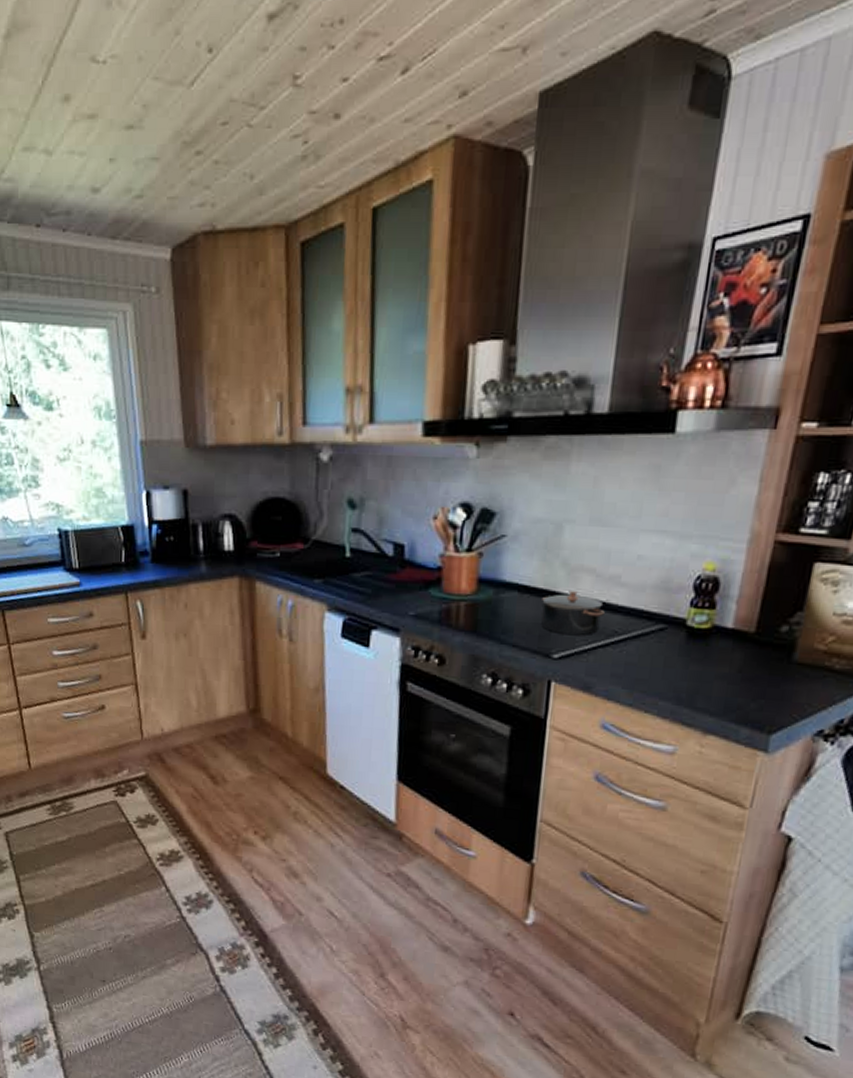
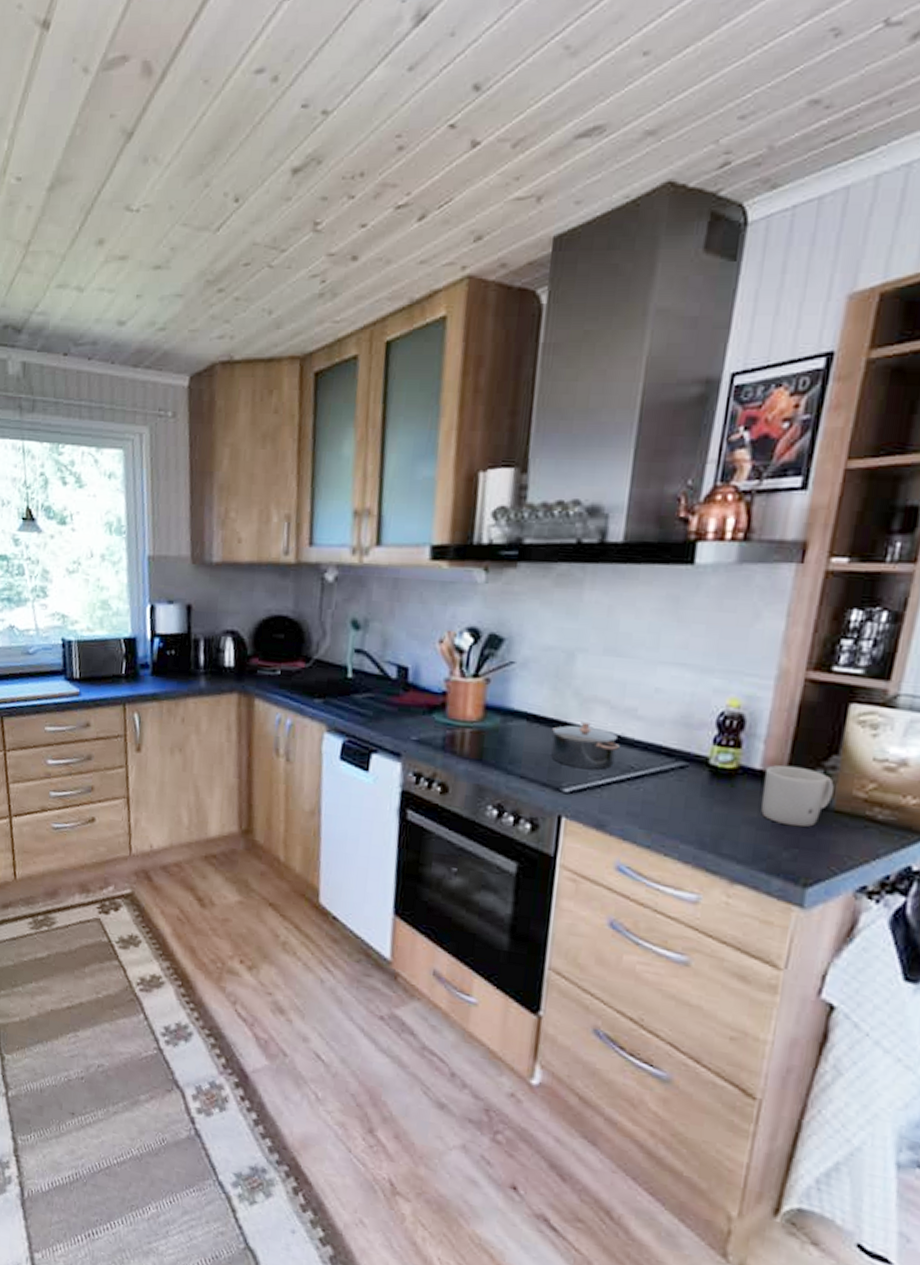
mug: none [731,623,798,680] -> present [760,765,834,827]

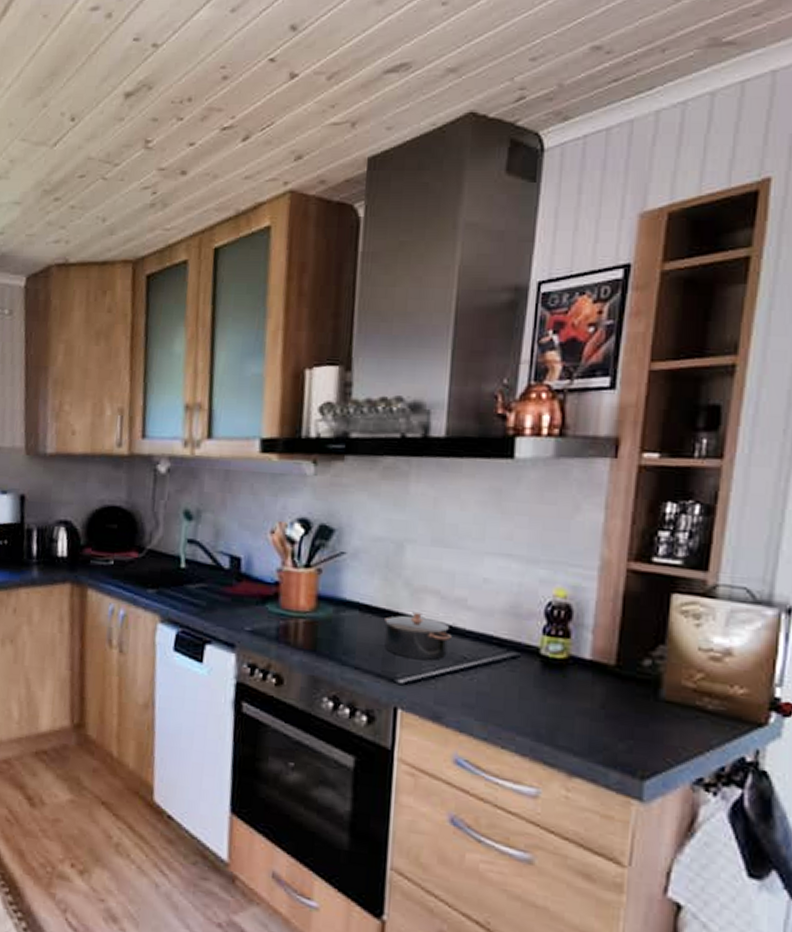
mug: present [760,765,834,827] -> none [593,655,663,718]

